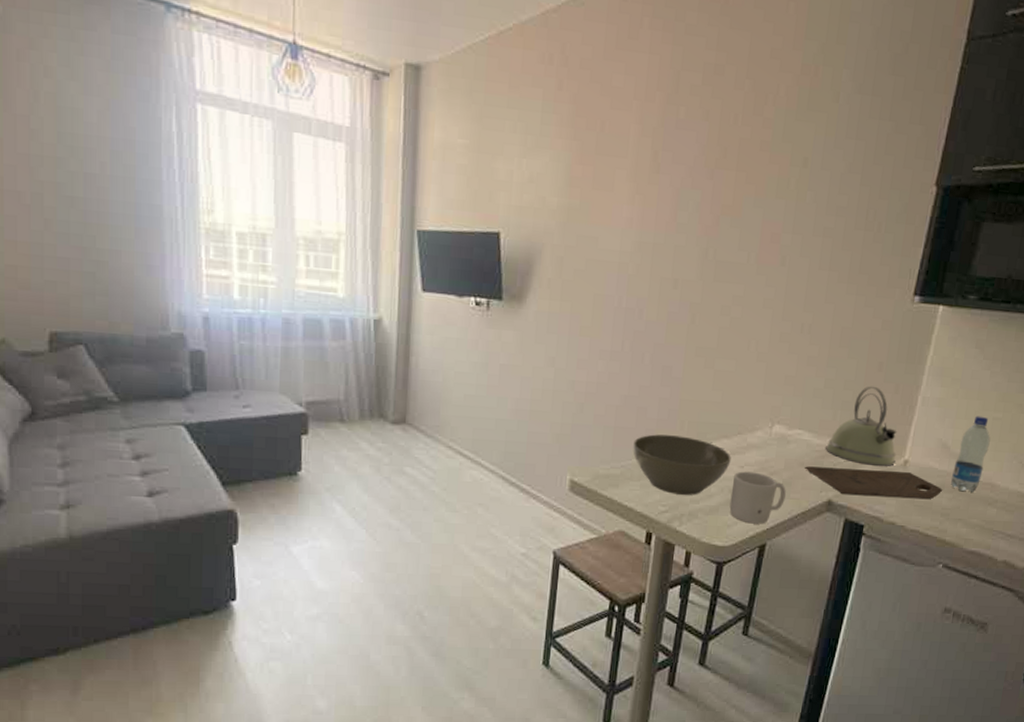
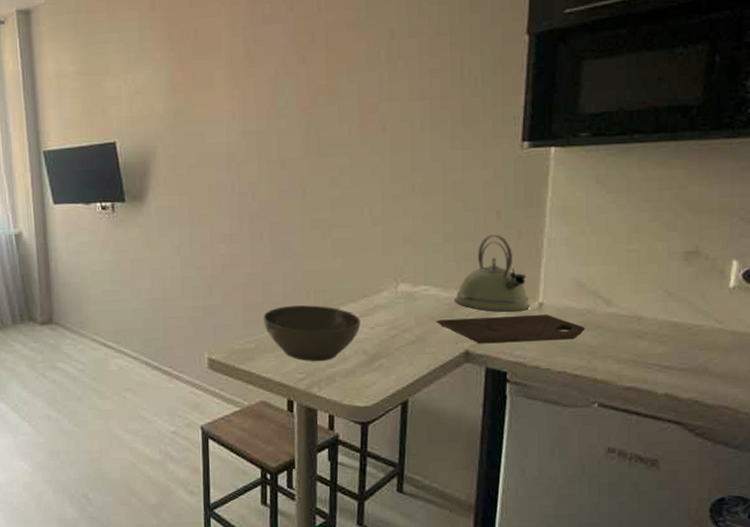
mug: present [729,471,786,524] -> none [365,331,421,382]
bottle: present [950,416,991,493] -> none [592,250,628,328]

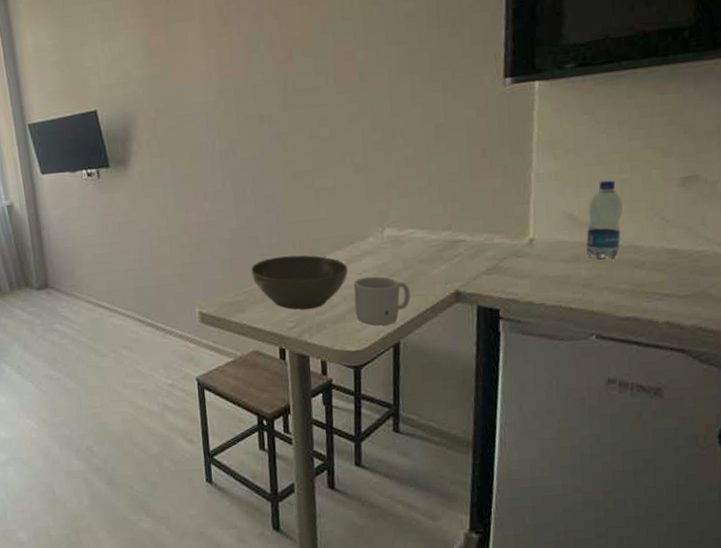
mug: none [365,331,421,382] -> present [353,276,410,326]
cutting board: present [435,315,586,343] -> none [423,250,579,282]
kettle: present [455,234,531,312] -> none [442,173,521,250]
bottle: none [592,250,628,328] -> present [585,180,623,260]

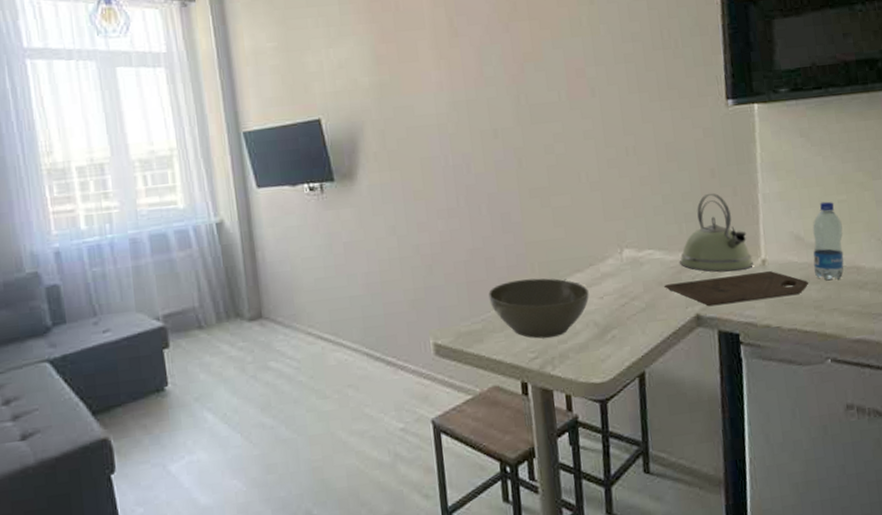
mug: present [353,276,410,326] -> none [595,300,653,354]
cutting board: none [423,250,579,282] -> present [663,271,809,306]
kettle: none [442,173,521,250] -> present [680,192,754,272]

